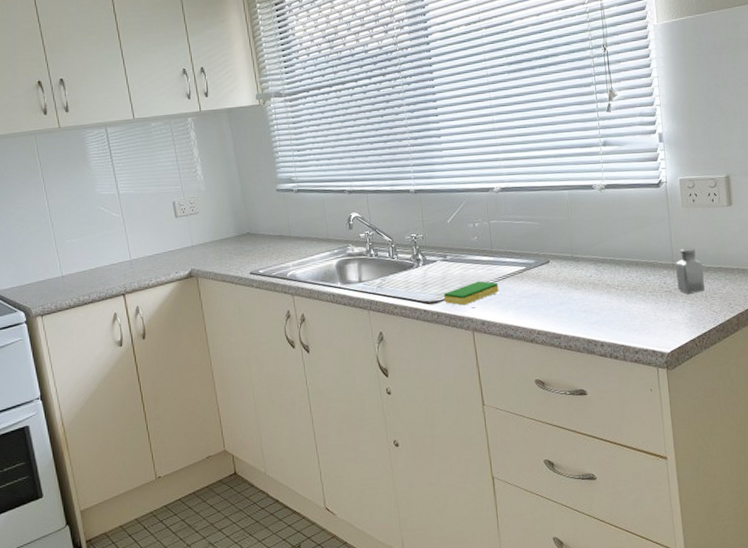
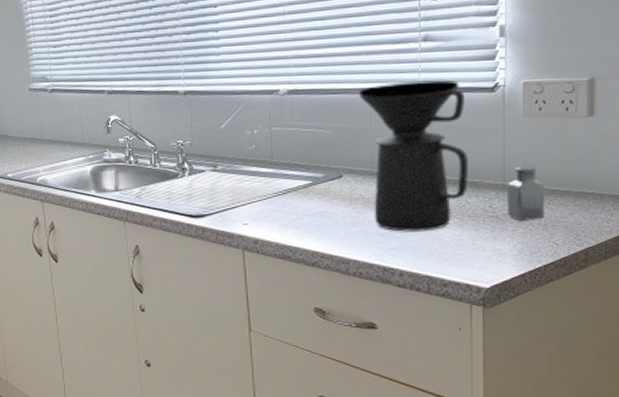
dish sponge: present [443,281,499,306] -> none [211,195,278,221]
coffee maker: none [556,177,647,308] -> present [358,79,468,232]

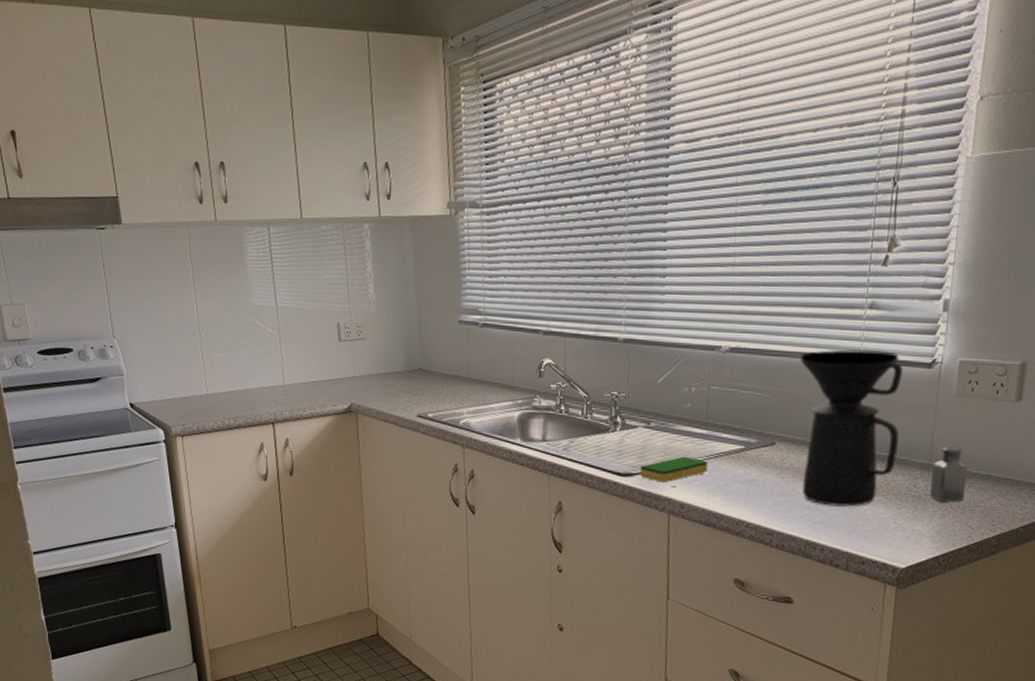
dish sponge: none [211,195,278,221] -> present [639,456,709,483]

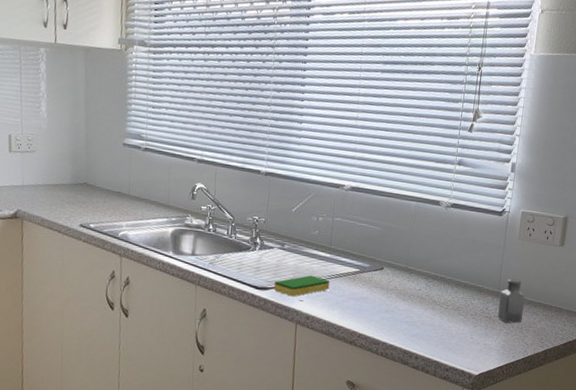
coffee maker: present [799,349,903,507] -> none [402,195,481,324]

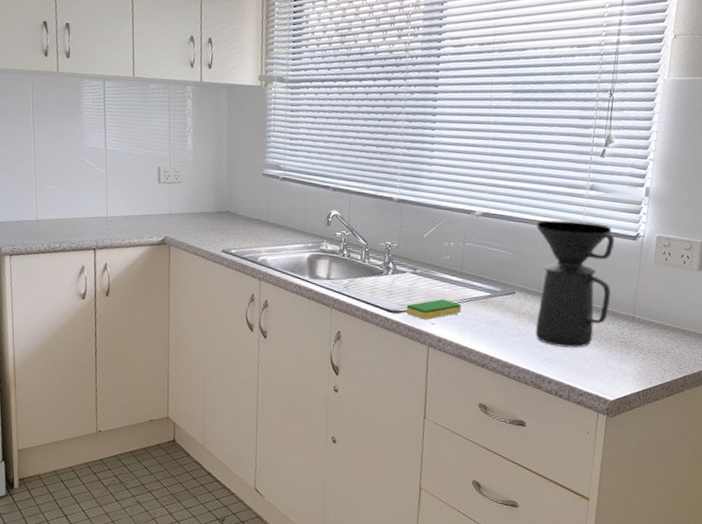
coffee maker: none [402,195,481,324] -> present [535,220,615,348]
saltshaker: present [497,278,525,324] -> none [633,303,662,349]

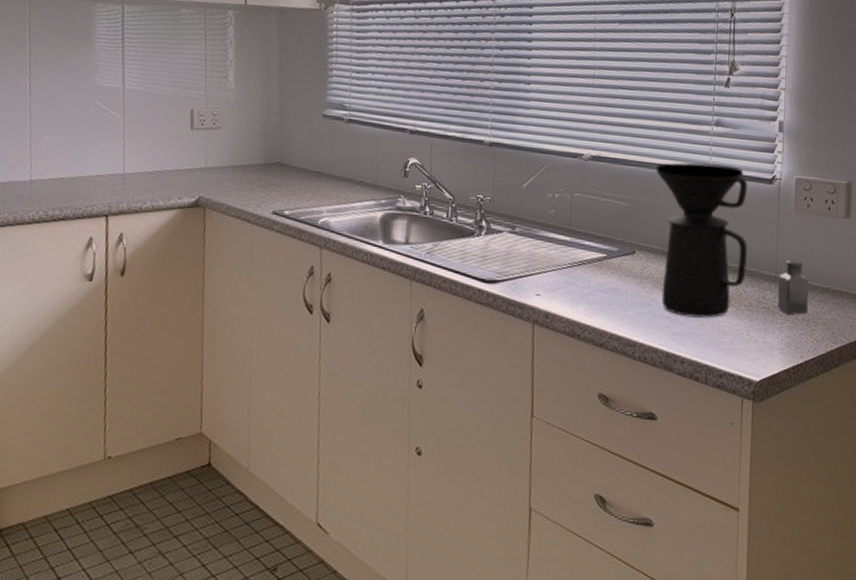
dish sponge: present [406,298,462,320] -> none [504,263,572,291]
saltshaker: none [633,303,662,349] -> present [777,258,809,315]

